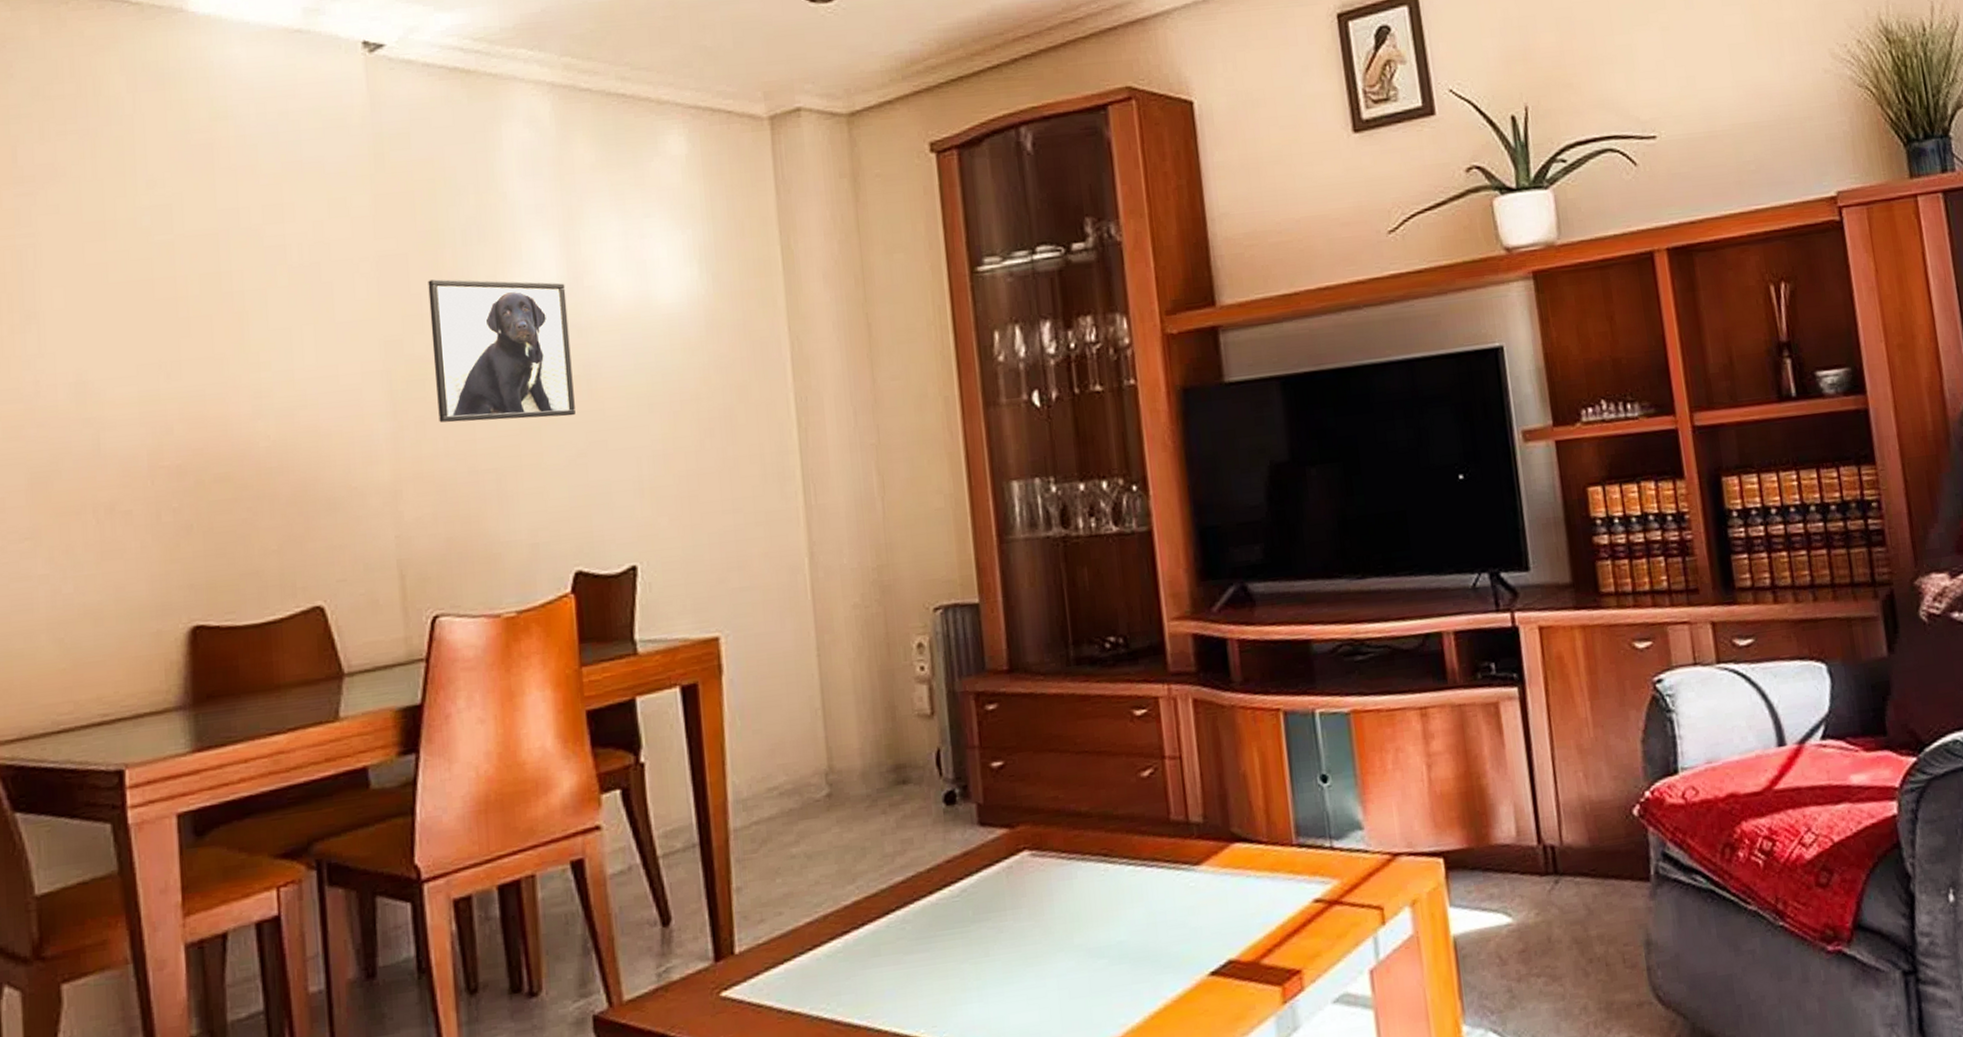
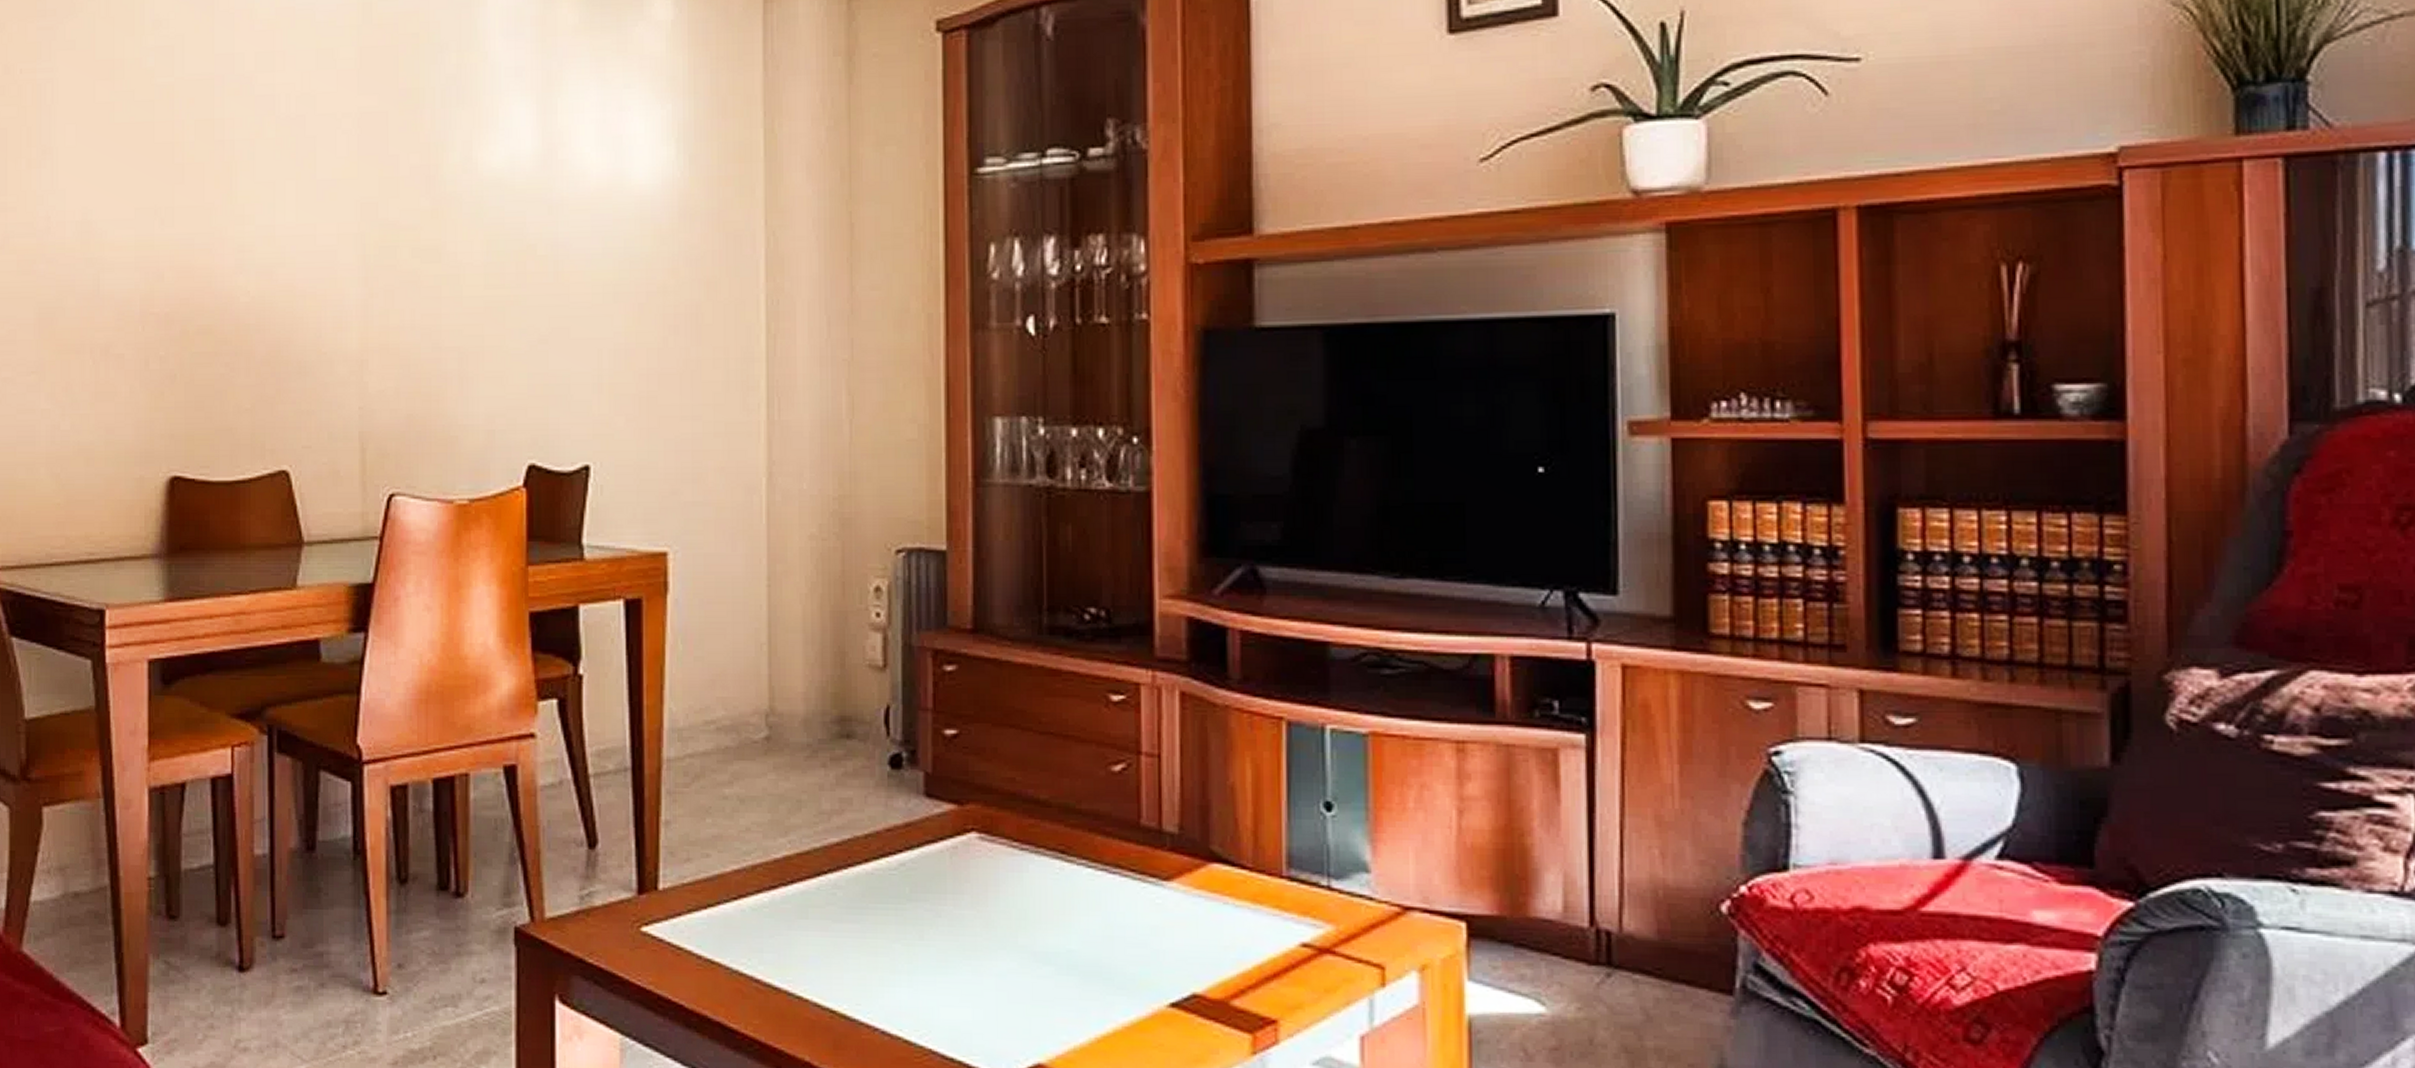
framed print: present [428,279,576,423] -> none [405,141,540,298]

